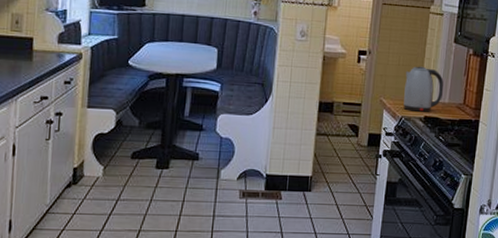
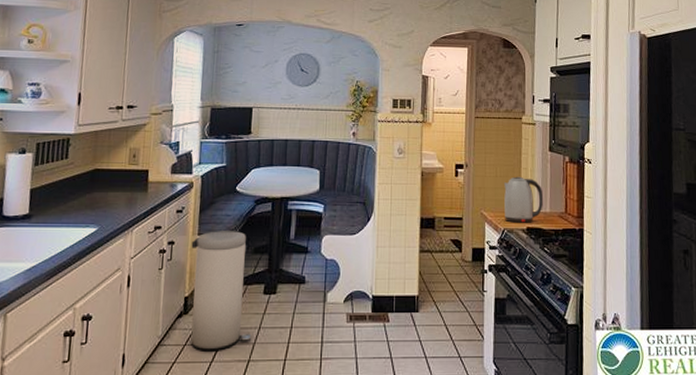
pedal bin: none [80,104,143,221] -> present [190,231,252,351]

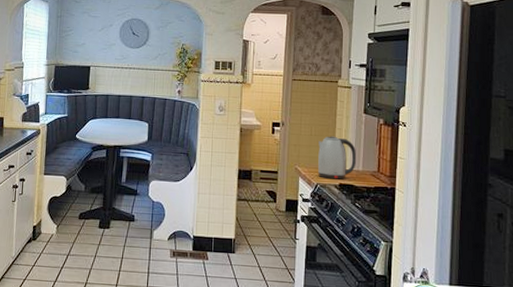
pedal bin: present [190,231,252,351] -> none [38,172,89,273]

